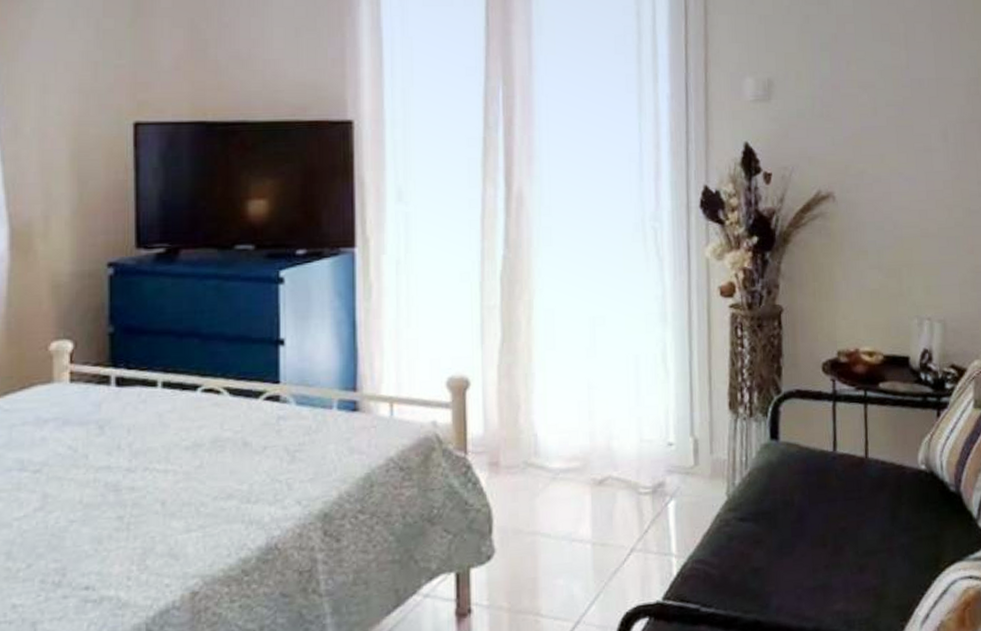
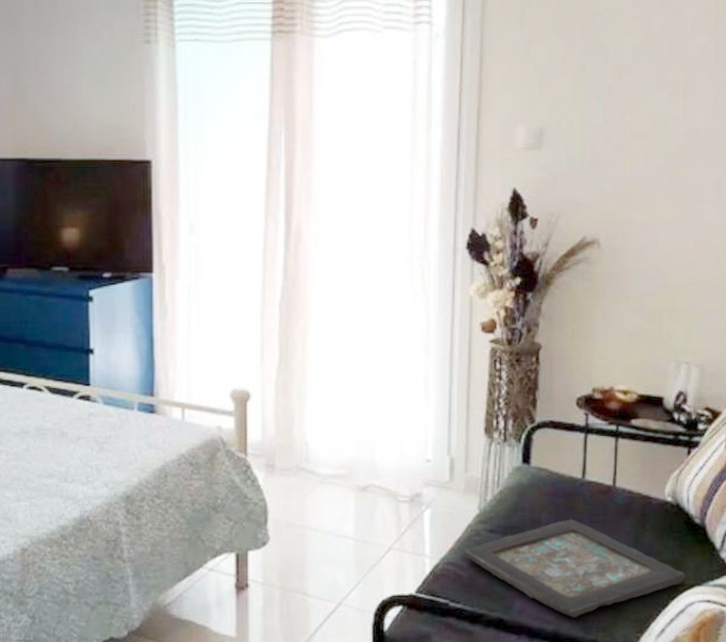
decorative tray: none [713,498,946,611] -> present [463,519,686,618]

